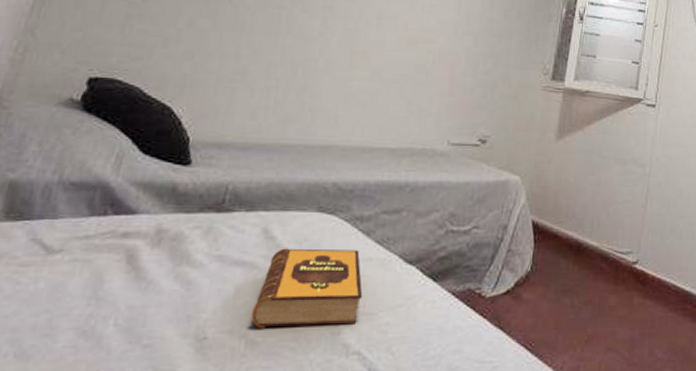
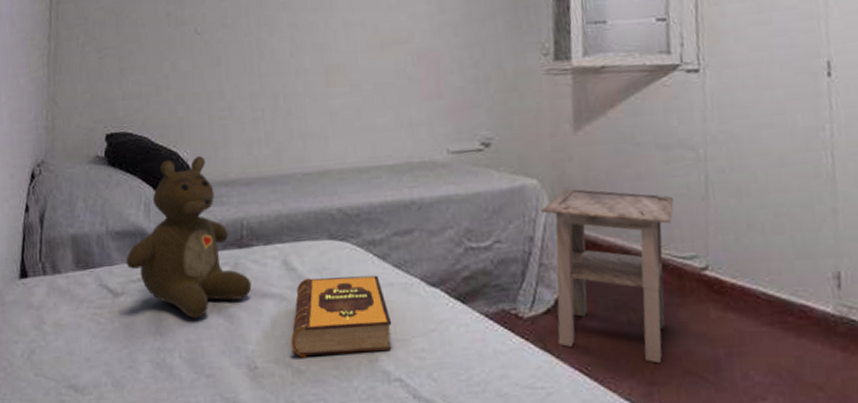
teddy bear: none [74,113,223,283] -> present [126,156,252,319]
side table: none [511,187,621,341] -> present [540,188,674,364]

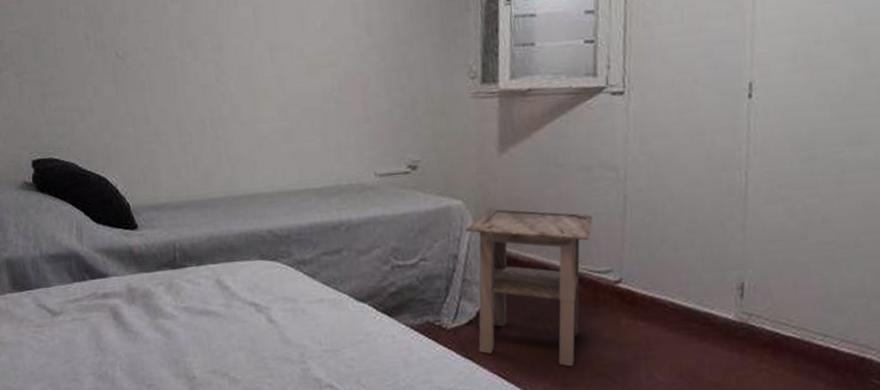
teddy bear: present [126,156,252,319] -> none [62,181,187,335]
hardback book: present [290,275,392,357] -> none [226,292,323,368]

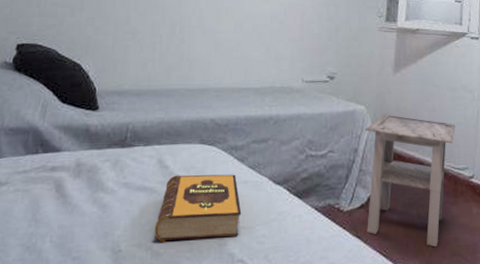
hardback book: none [226,292,323,368] -> present [154,174,242,242]

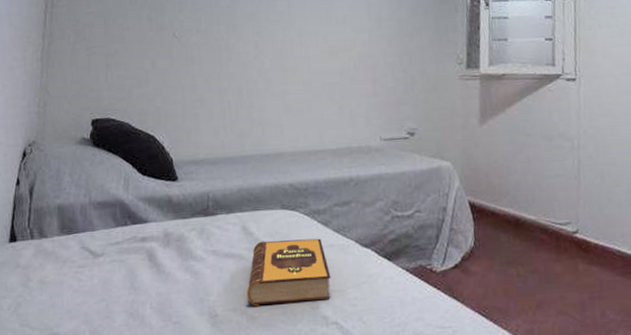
side table: present [365,114,455,247] -> none [452,169,554,306]

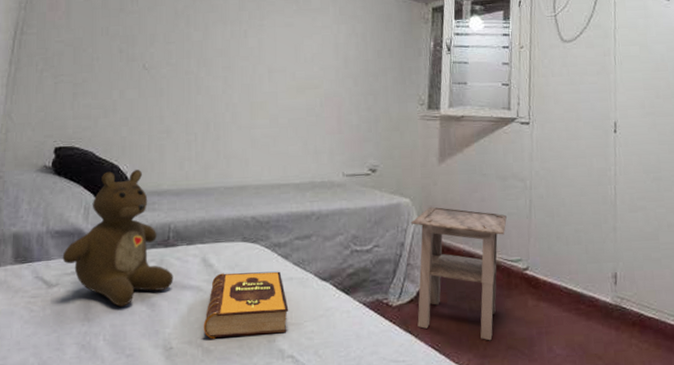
teddy bear: none [106,139,215,275] -> present [62,170,174,307]
side table: none [452,169,554,306] -> present [411,206,507,341]

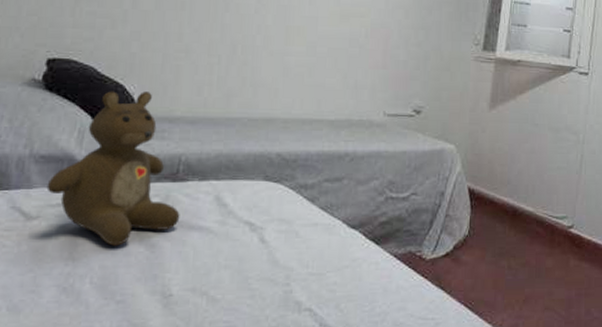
hardback book: present [203,271,289,339] -> none [210,214,311,287]
side table: present [411,206,507,341] -> none [451,155,556,301]

